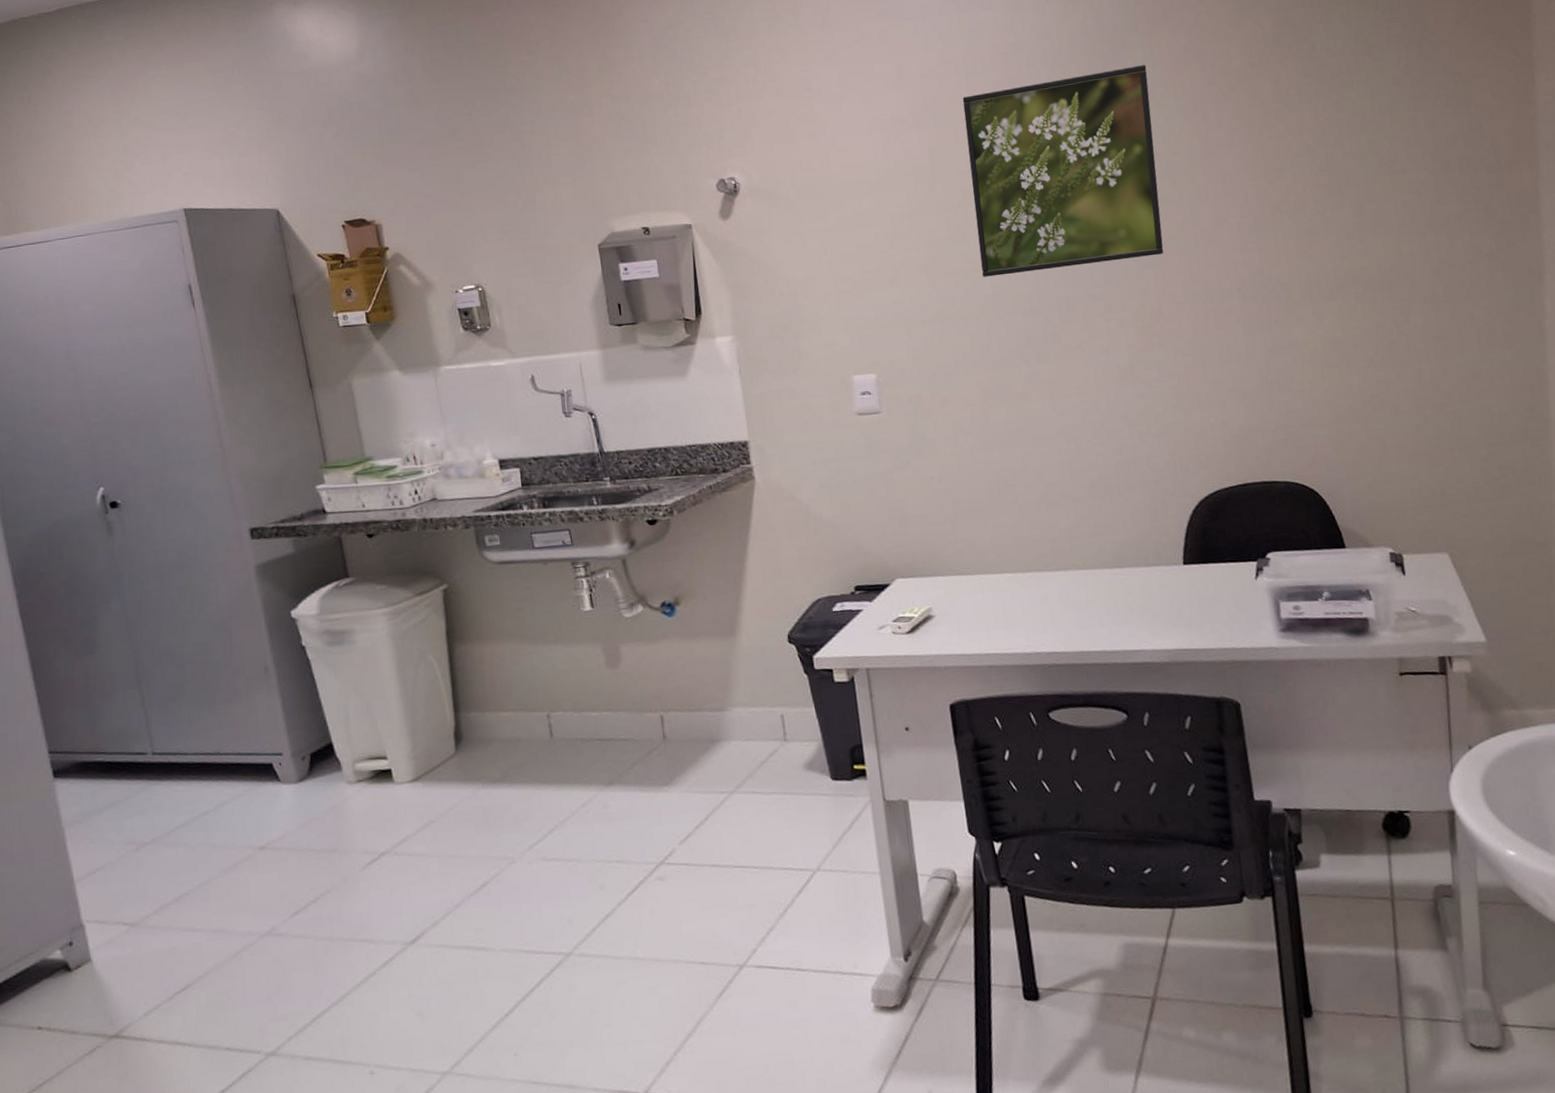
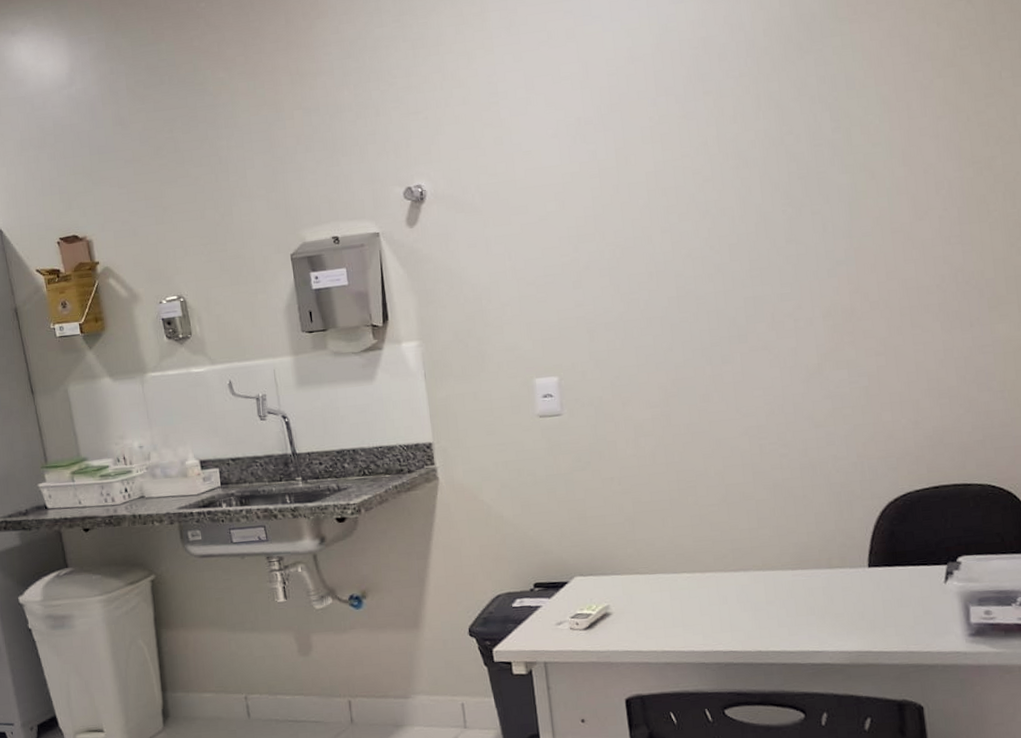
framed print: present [962,64,1164,277] -> none [650,52,859,279]

